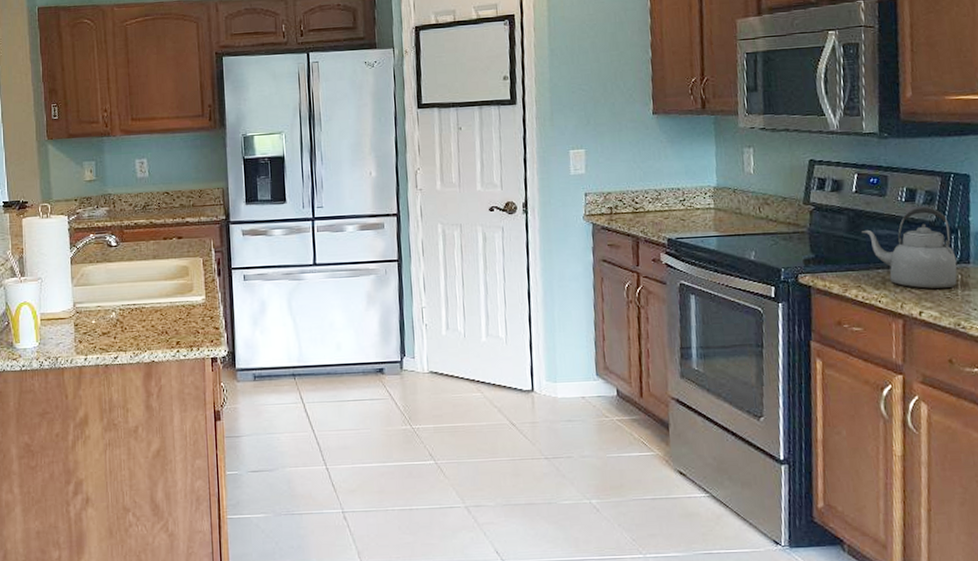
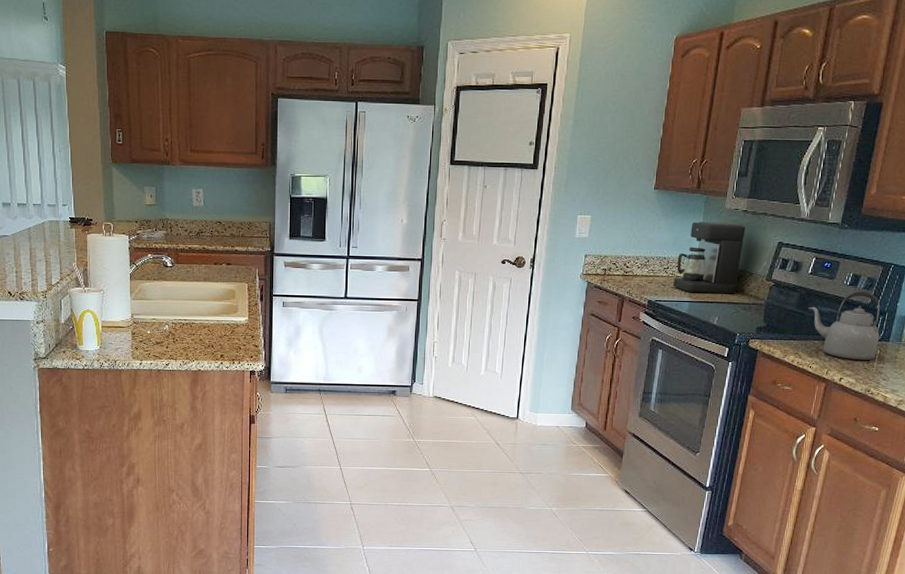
coffee maker: none [693,143,771,226] -> present [673,222,746,294]

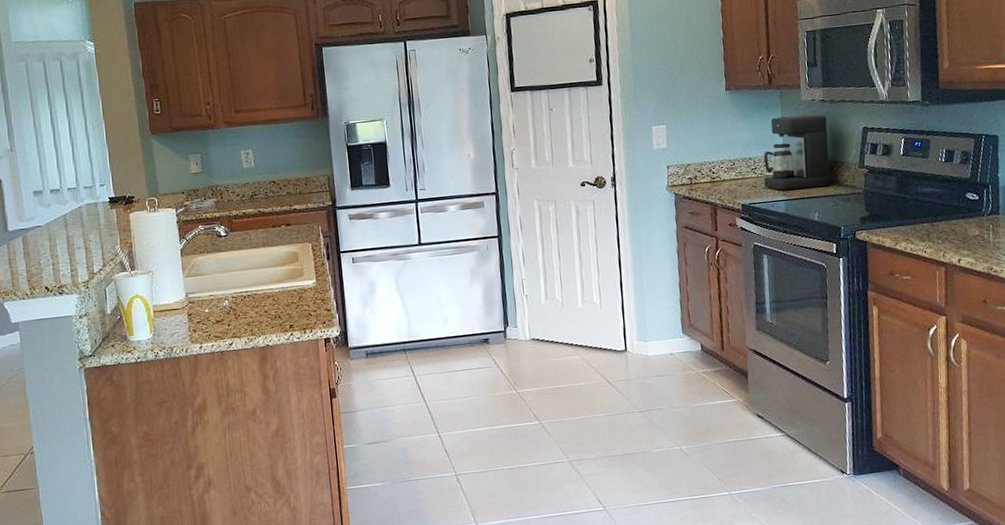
kettle: present [809,291,880,361] -> none [909,166,989,239]

